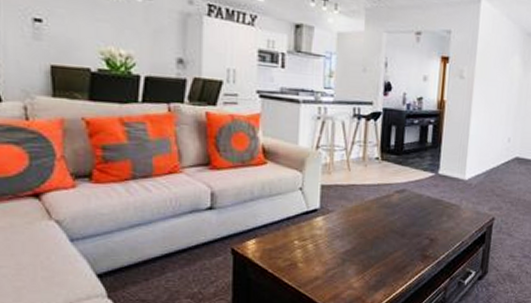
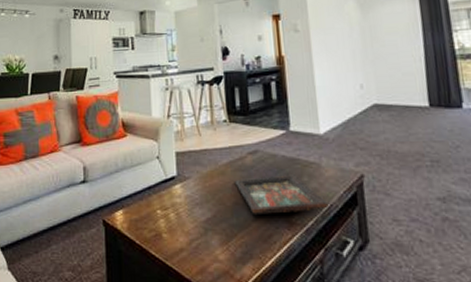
decorative tray: none [378,214,460,249] -> present [234,175,328,216]

